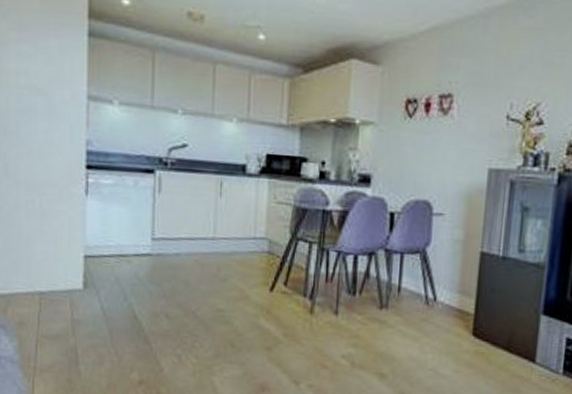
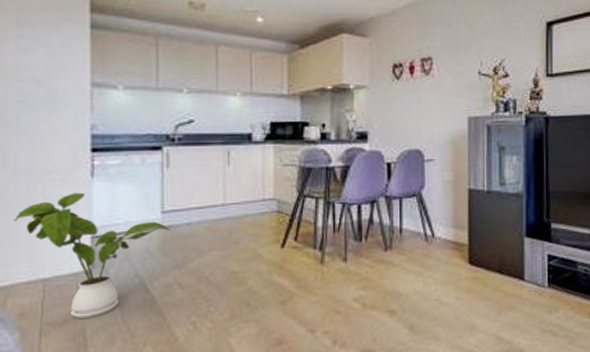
house plant: none [14,209,160,337] -> present [14,192,171,319]

